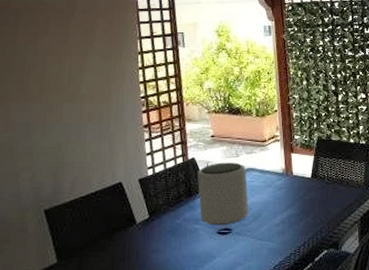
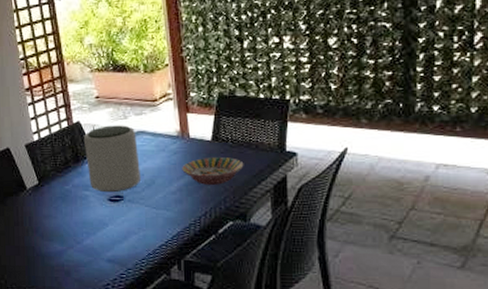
serving bowl: none [285,192,337,217] -> present [182,156,244,185]

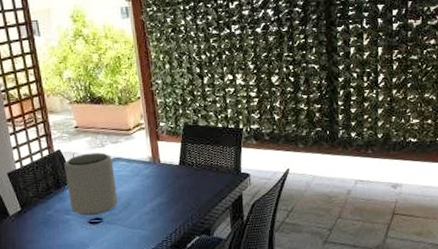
serving bowl: present [182,156,244,185] -> none [154,179,207,205]

